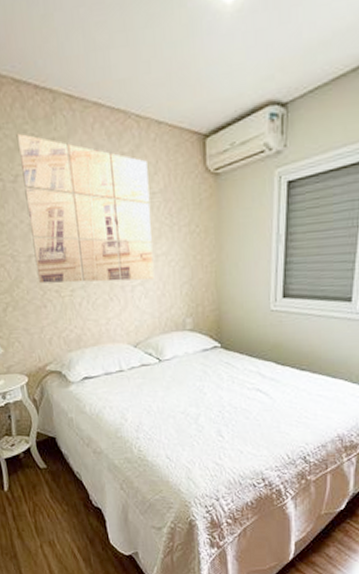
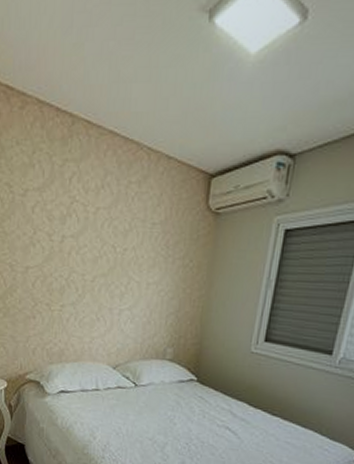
wall art: present [16,133,155,284] -> none [31,150,152,307]

